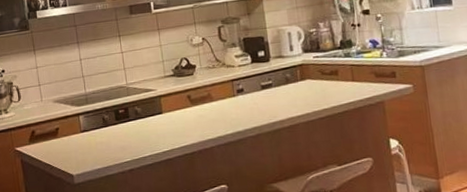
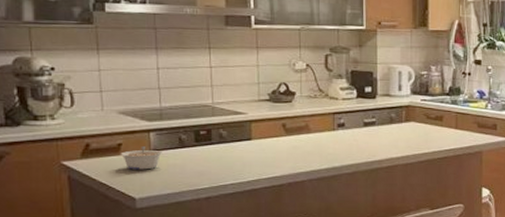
legume: none [58,127,92,150] -> present [120,145,163,170]

